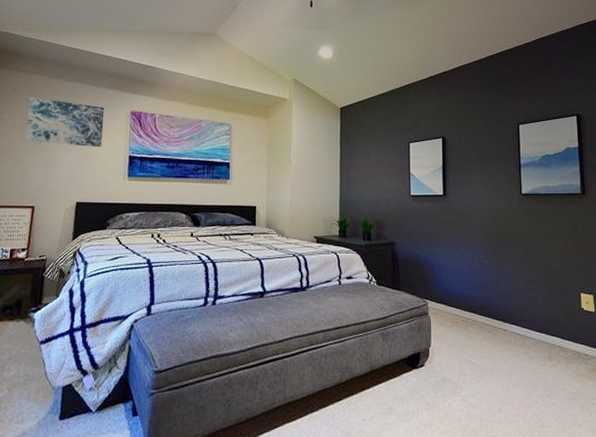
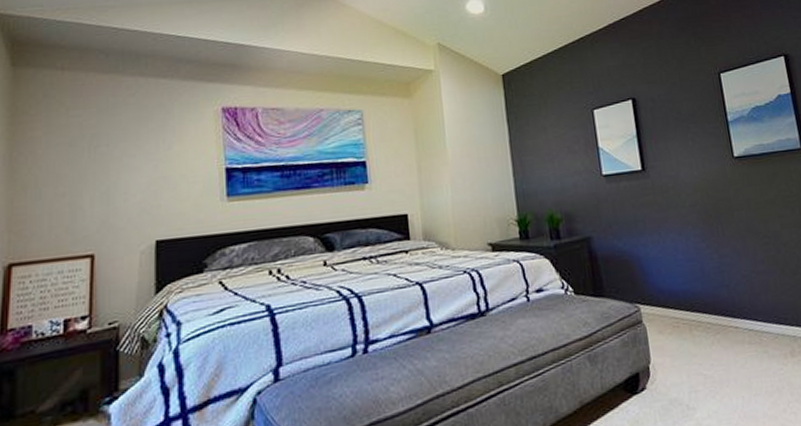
wall art: present [26,97,105,148] -> none [71,102,186,165]

